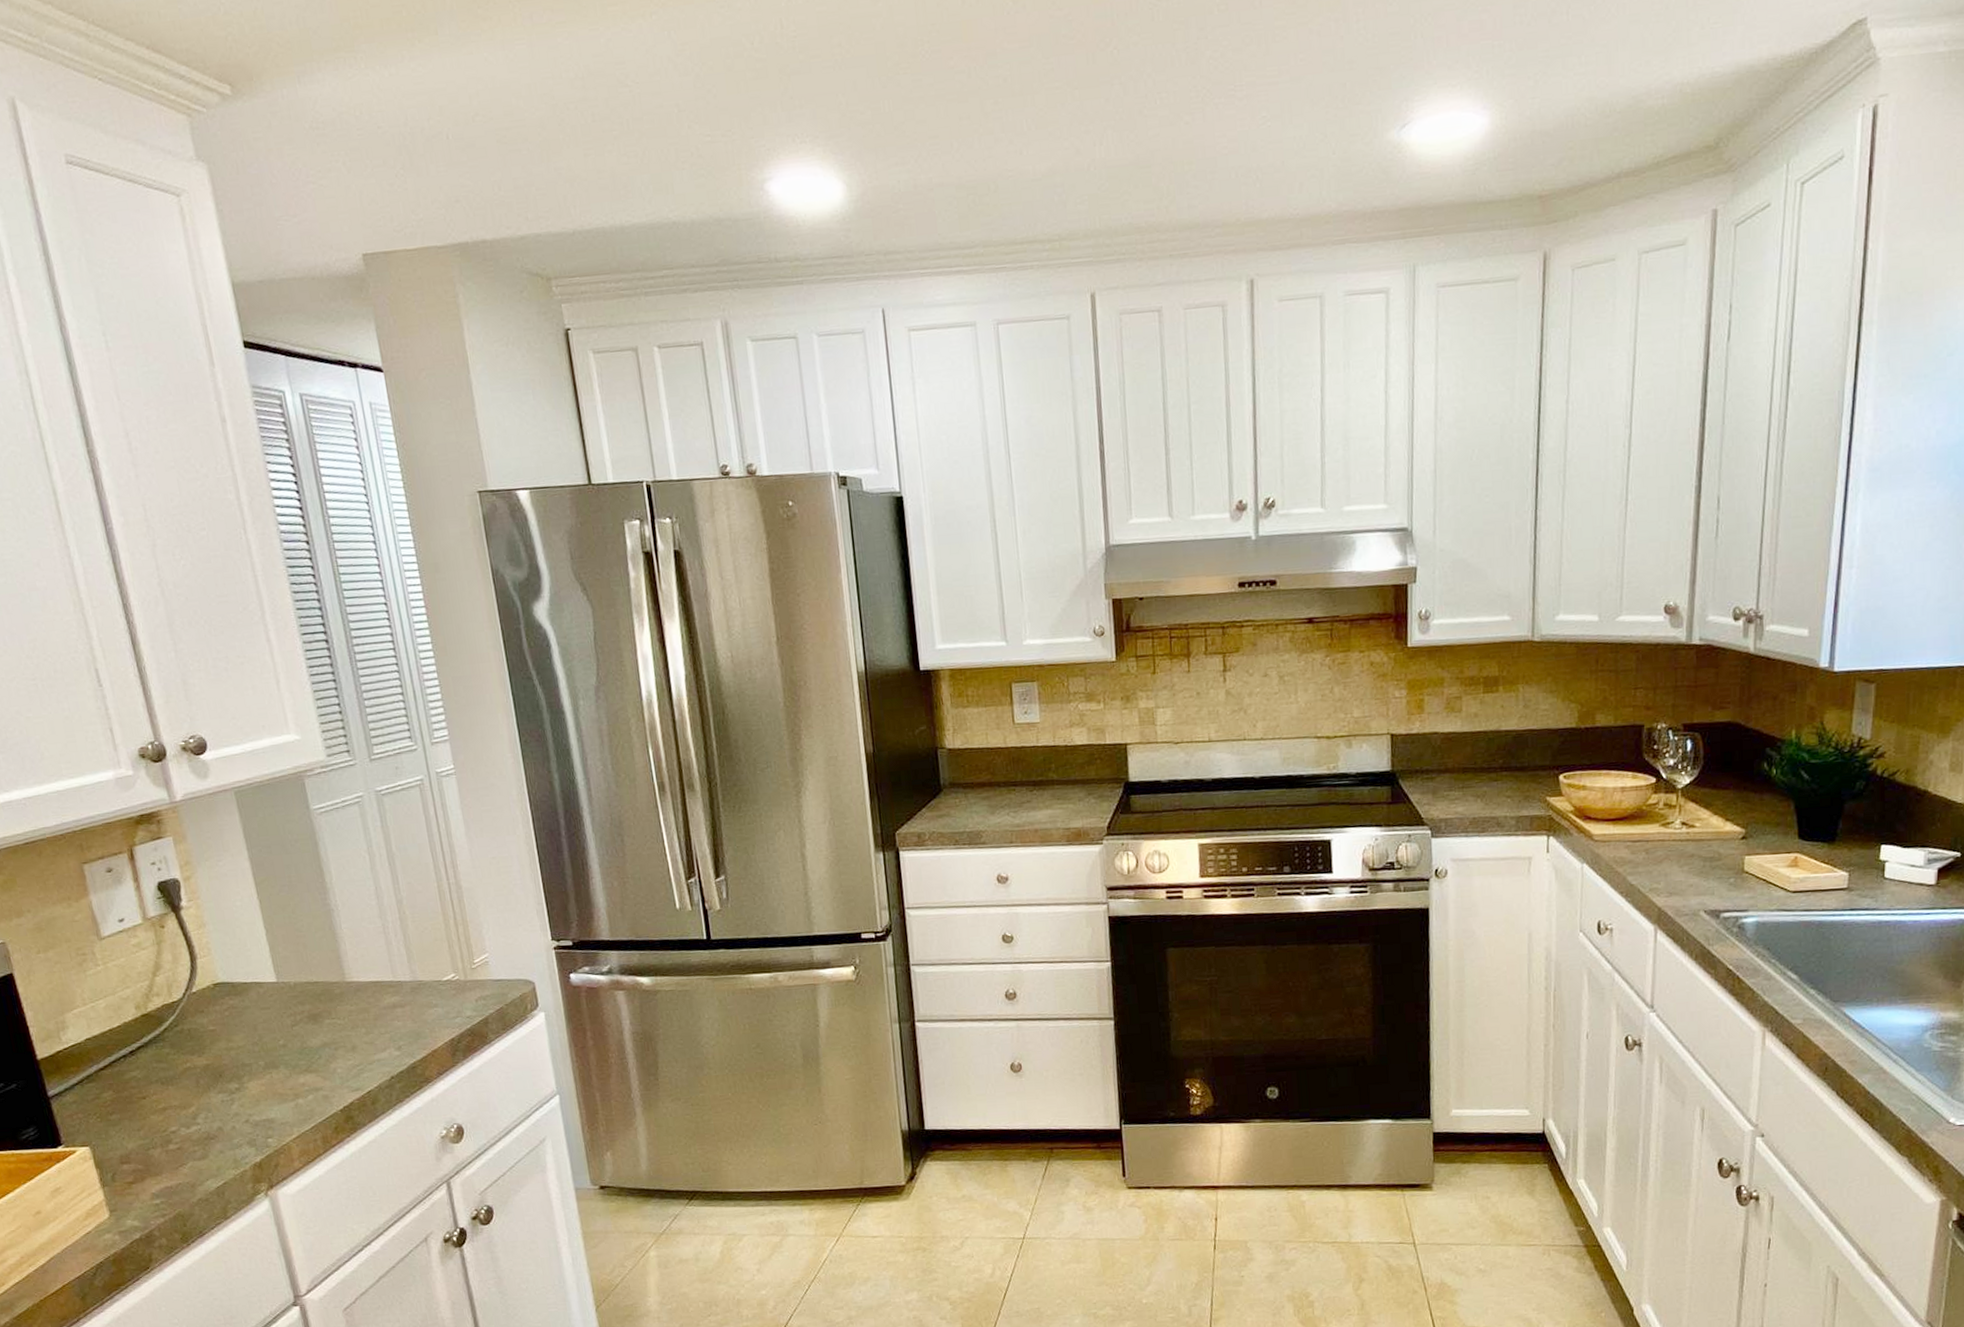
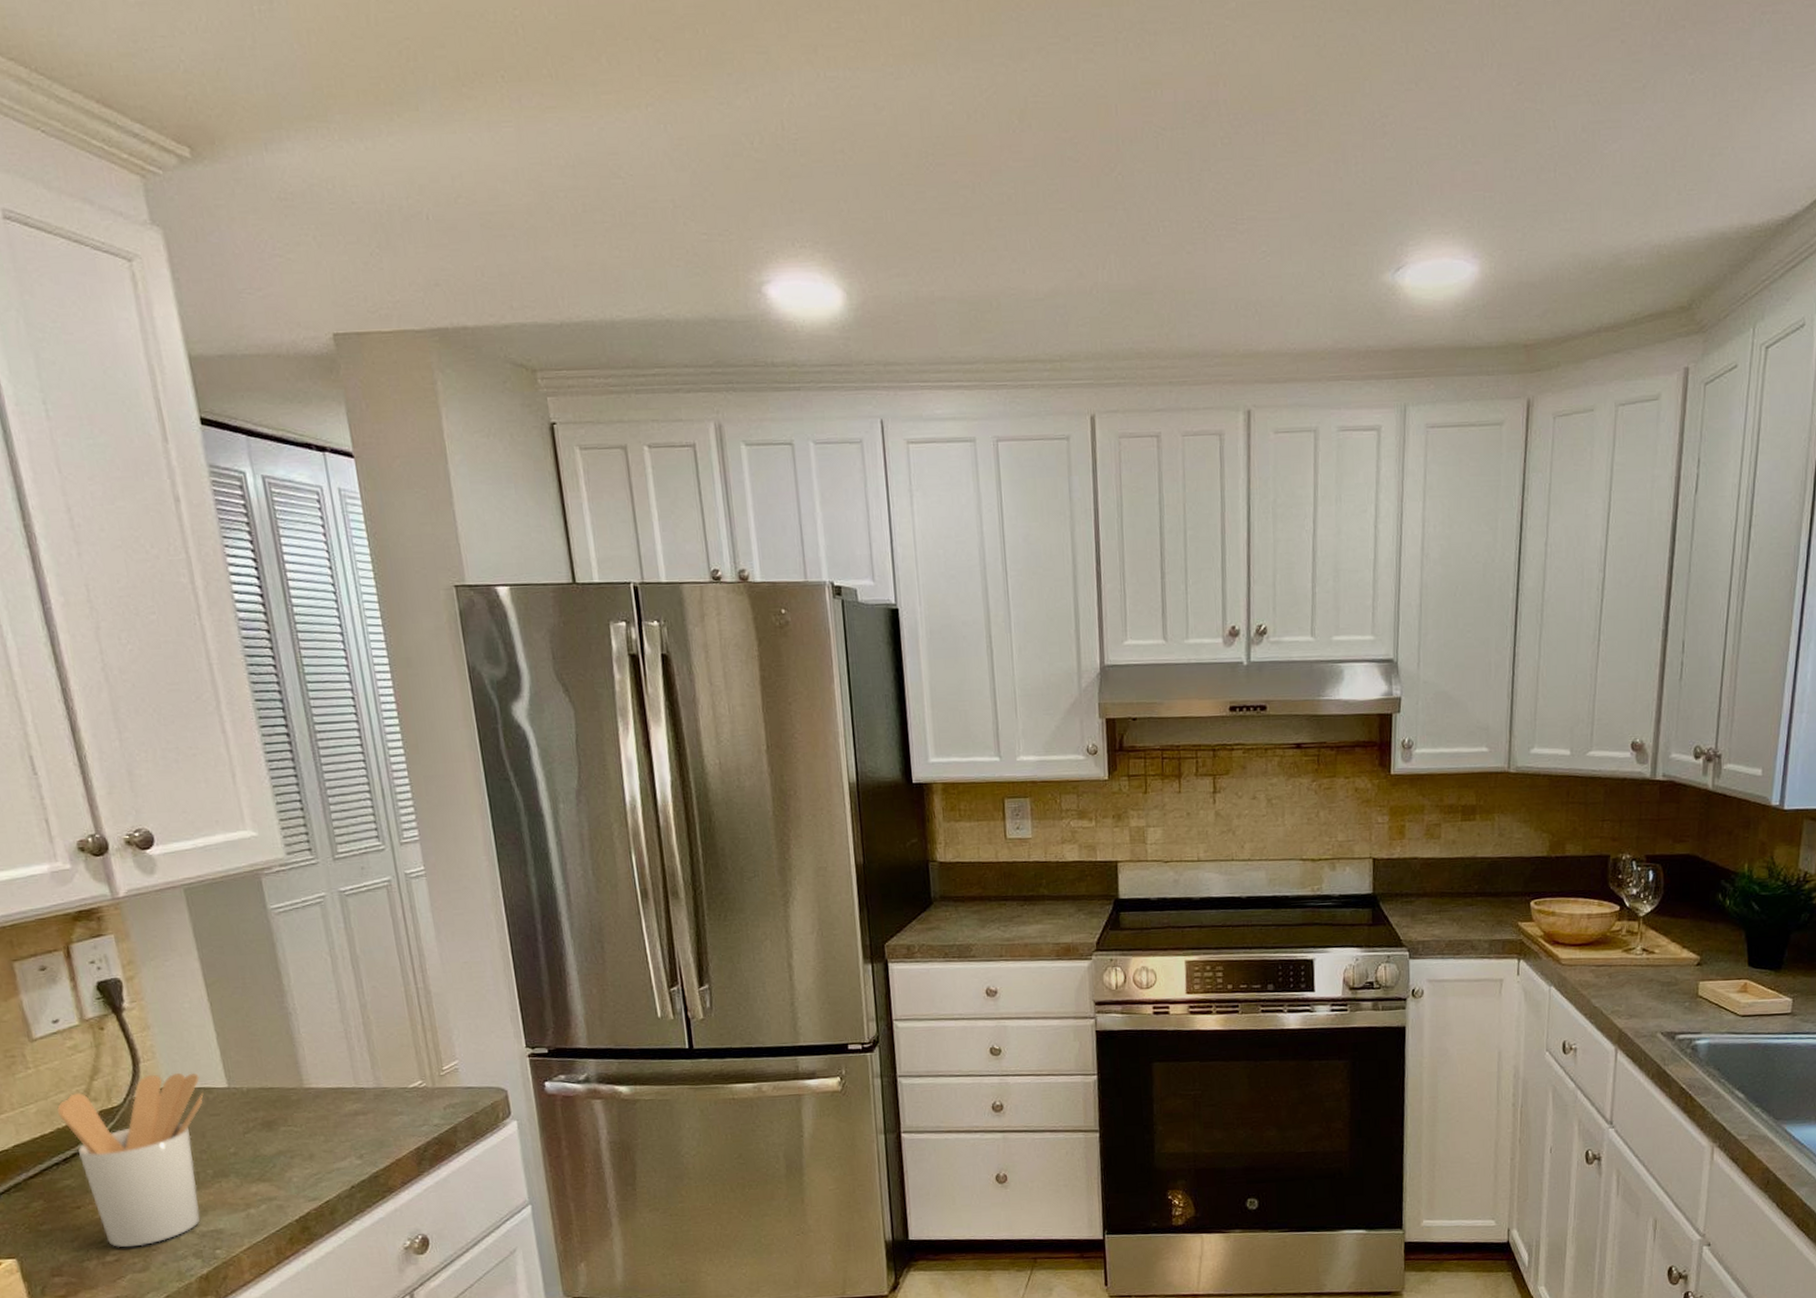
utensil holder: none [124,968,255,1136] -> present [57,1072,204,1248]

